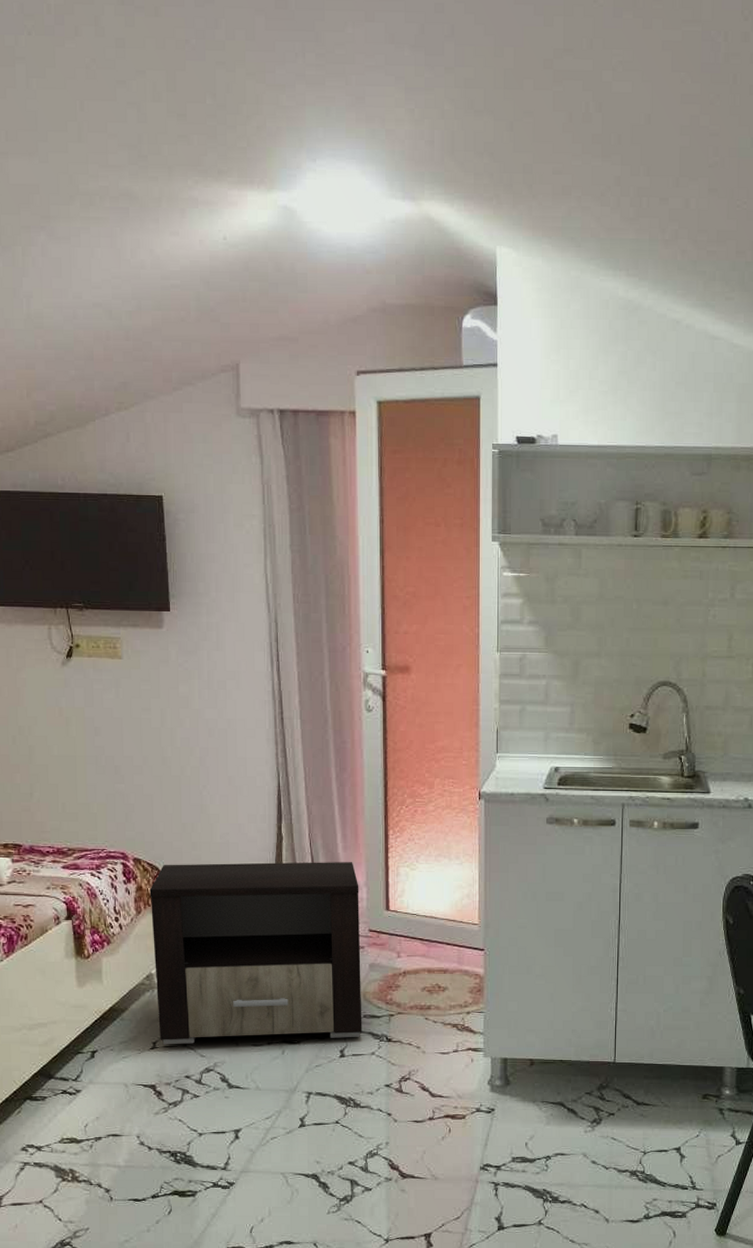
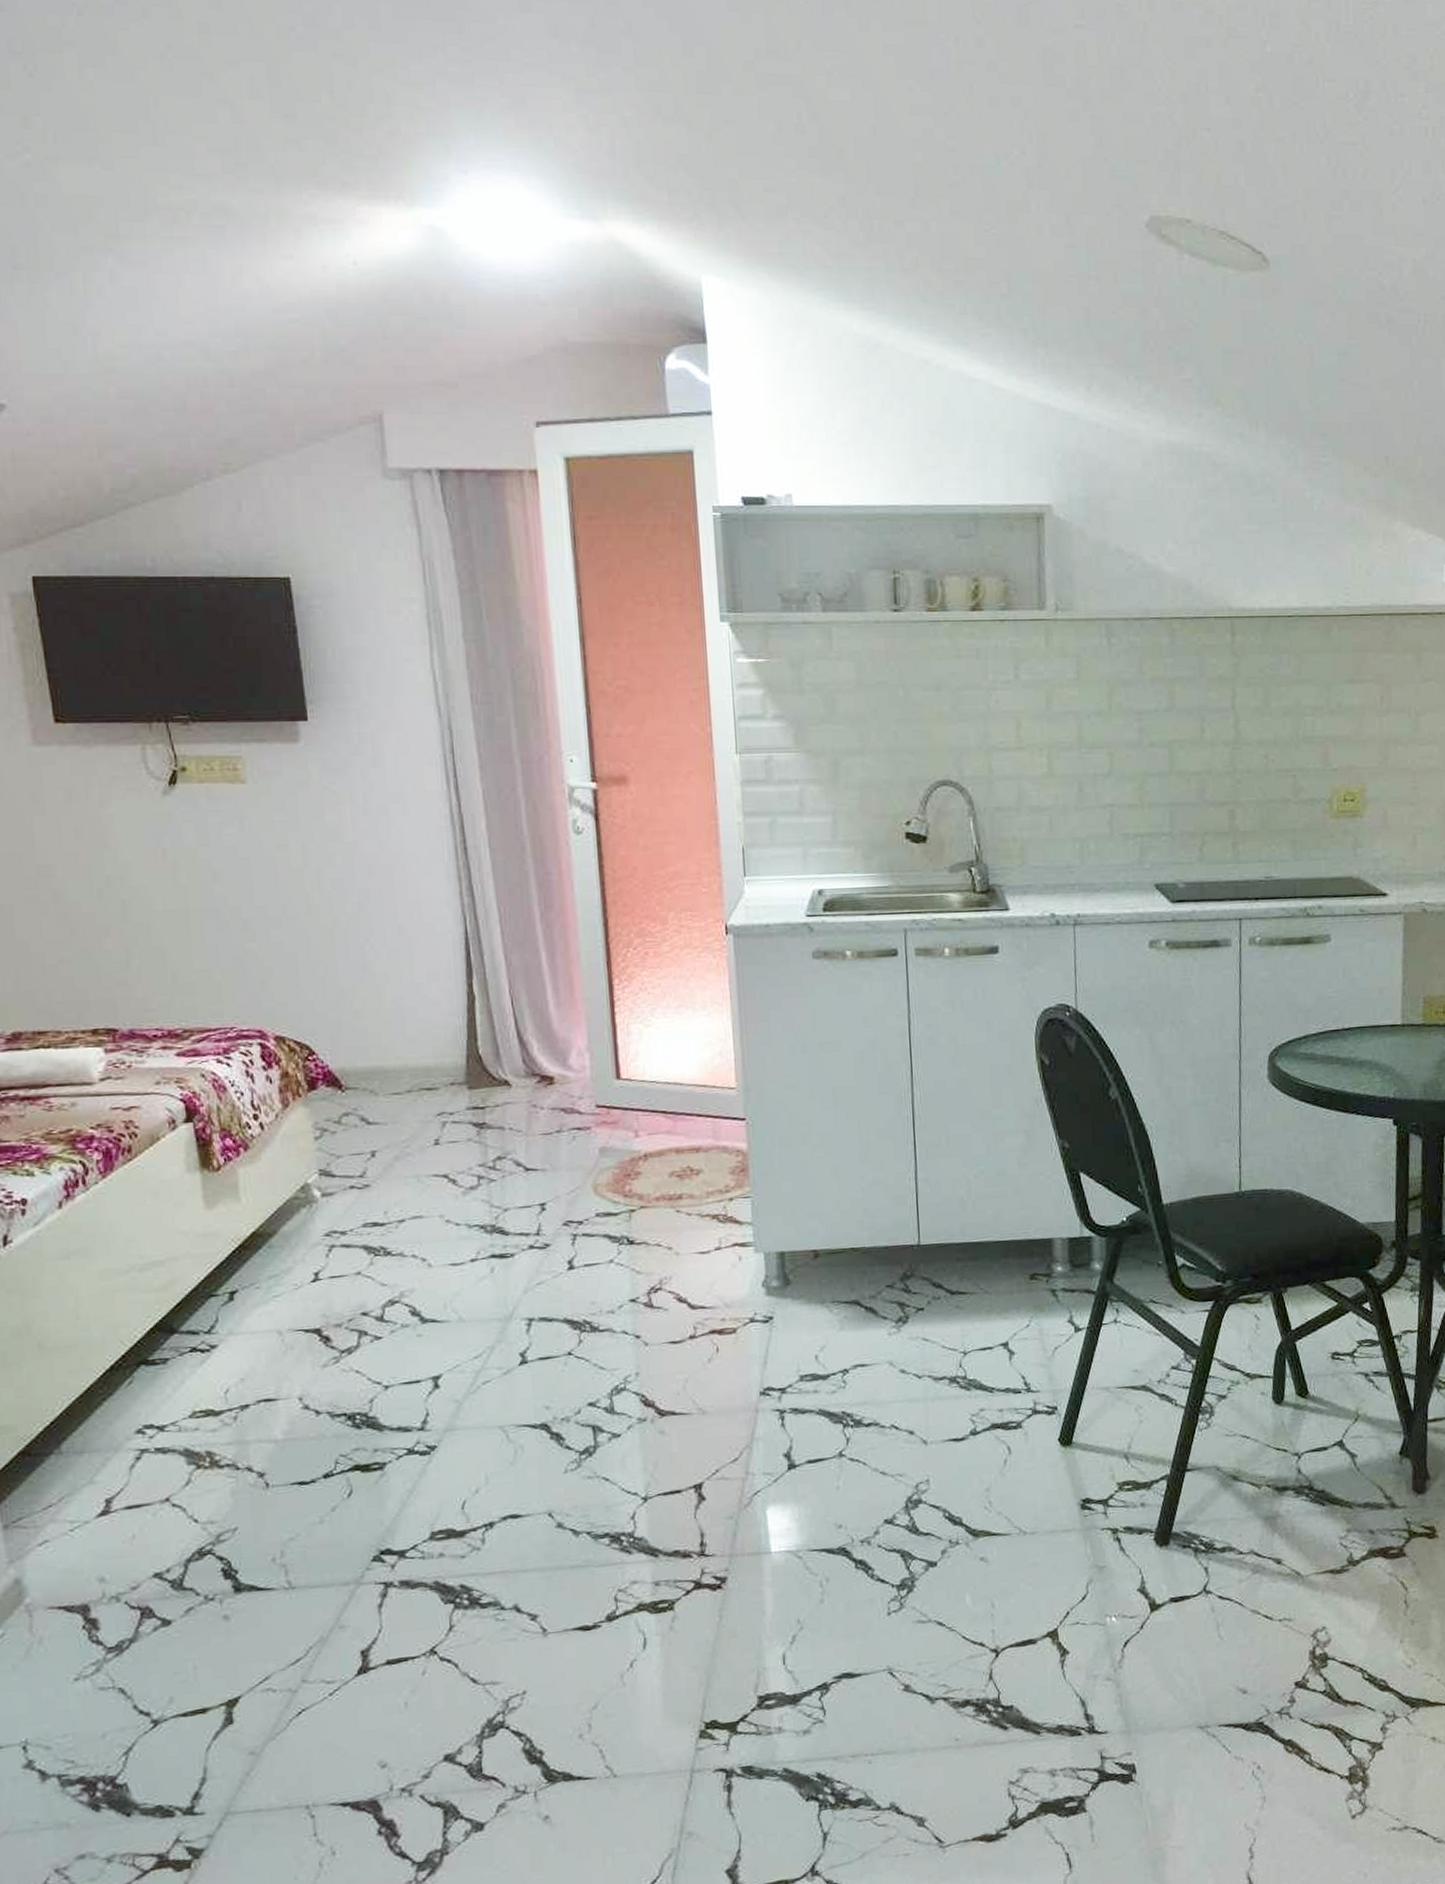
nightstand: present [149,862,362,1045] -> none [299,1022,596,1275]

